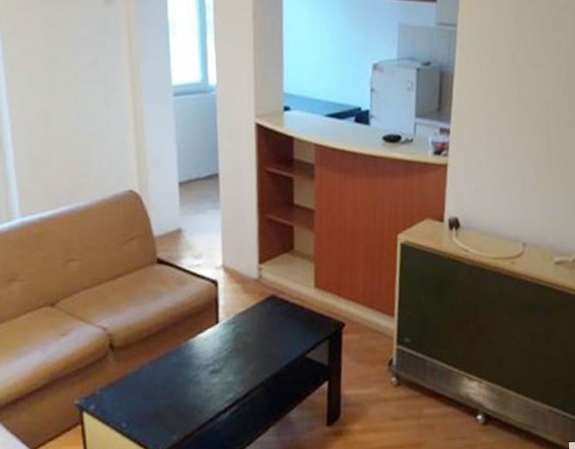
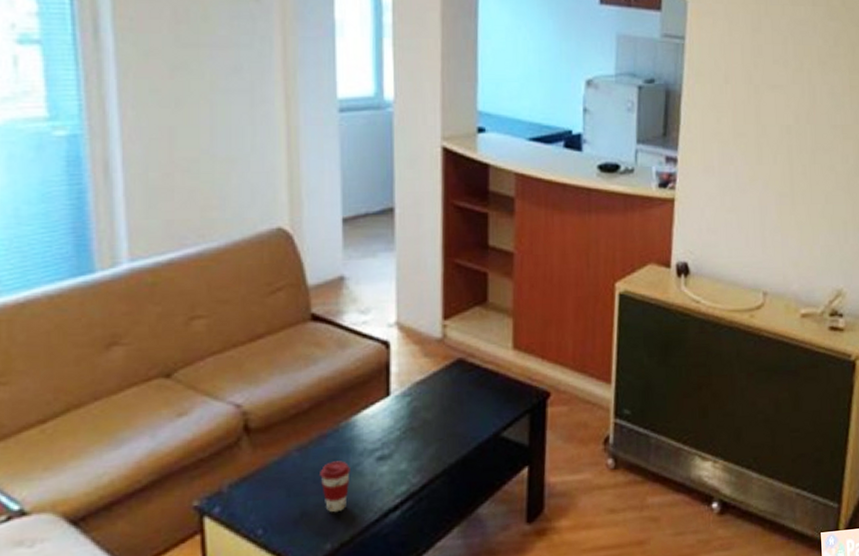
coffee cup: none [167,373,190,413] -> present [320,461,350,513]

